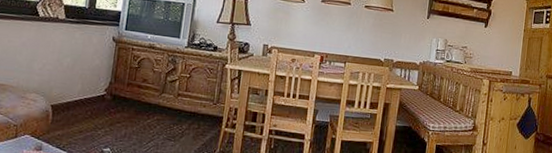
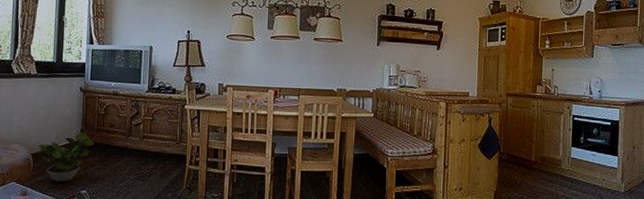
potted plant: none [58,85,124,138] -> present [38,132,95,182]

